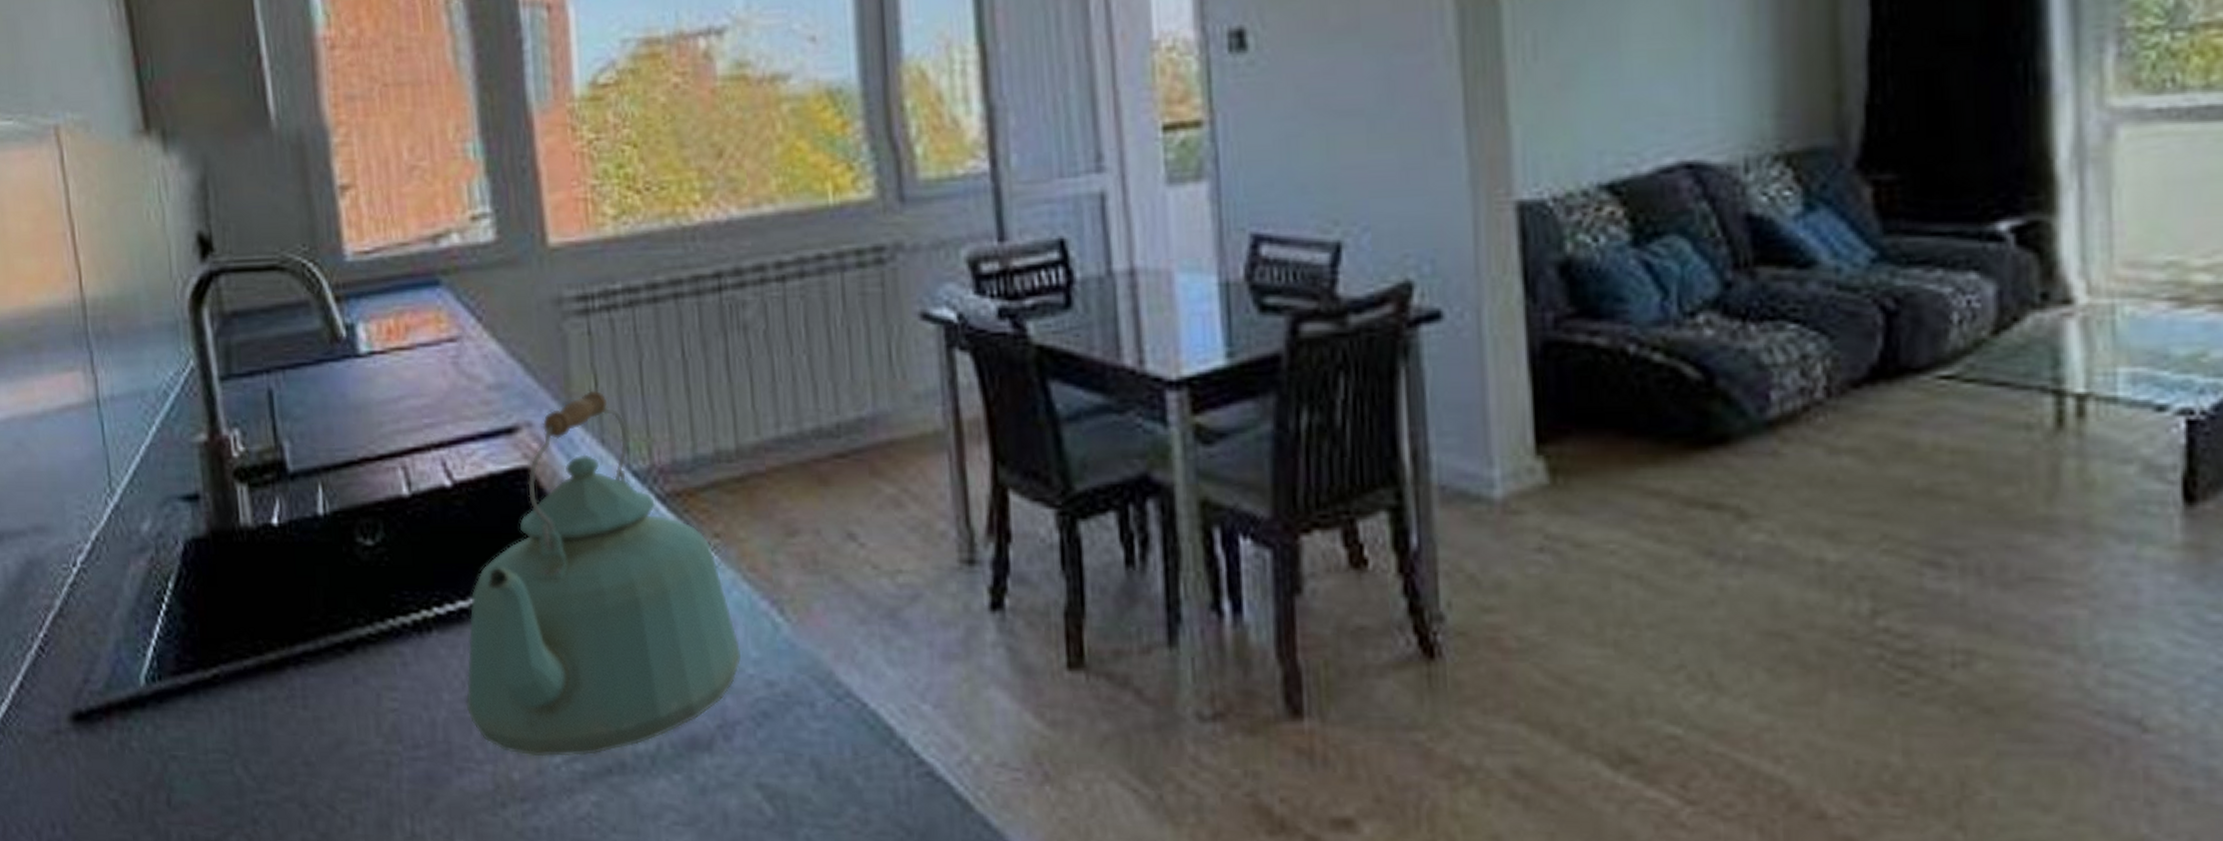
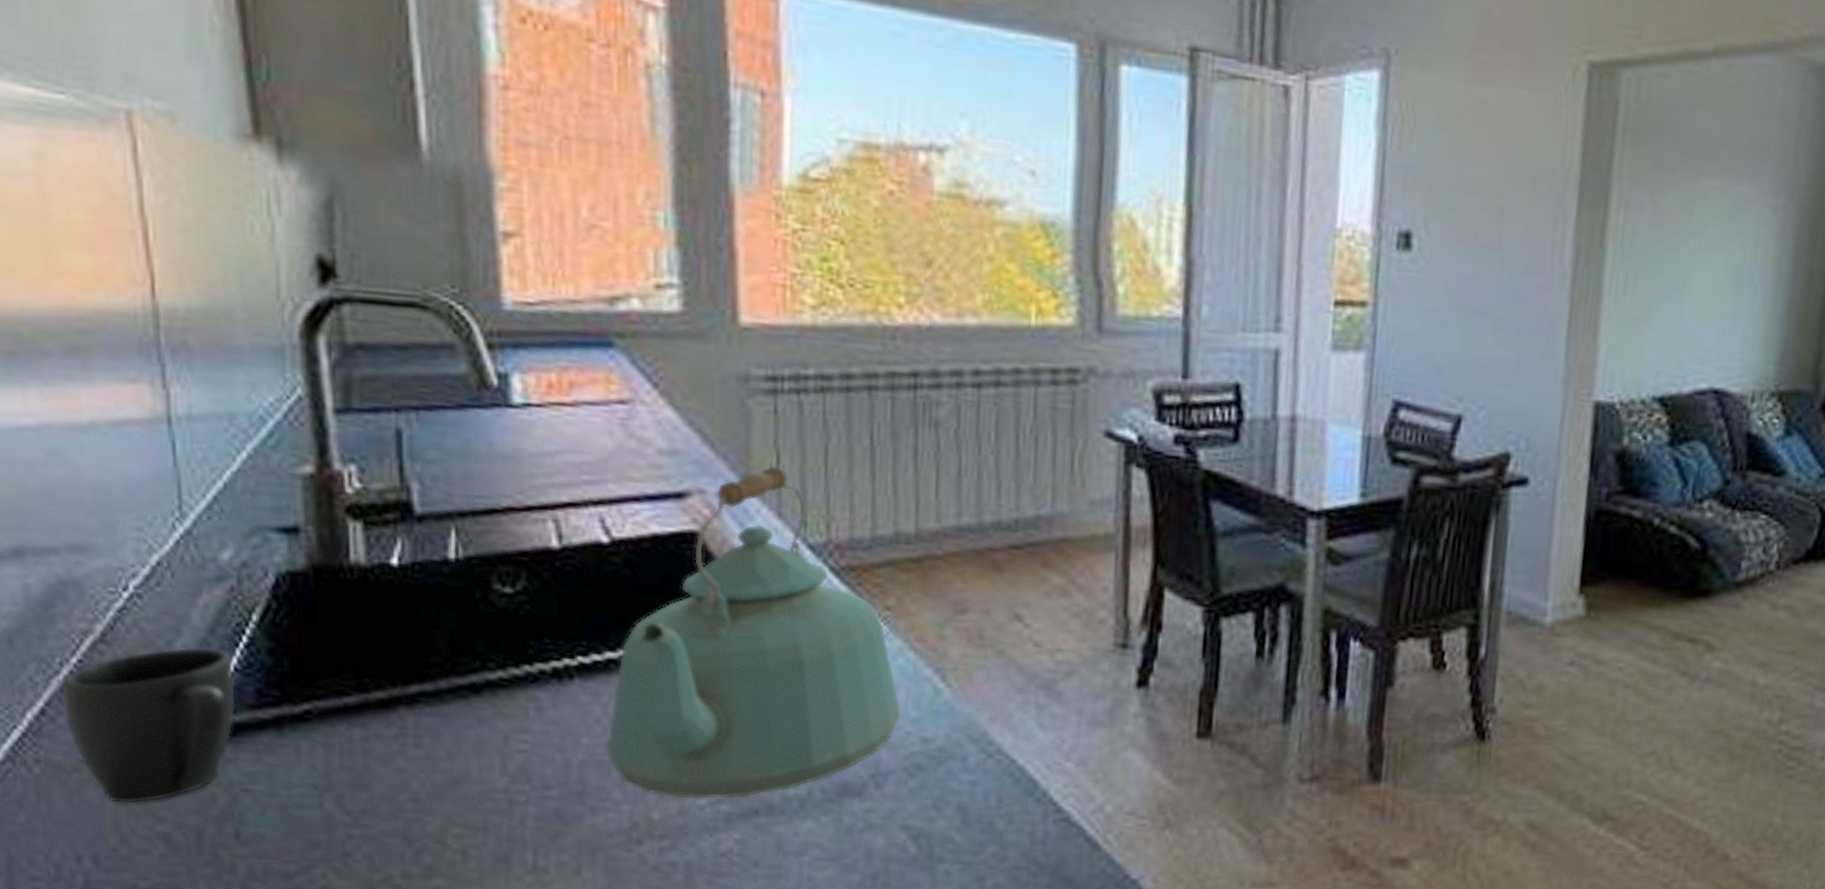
mug: none [32,616,161,772] -> present [60,647,236,804]

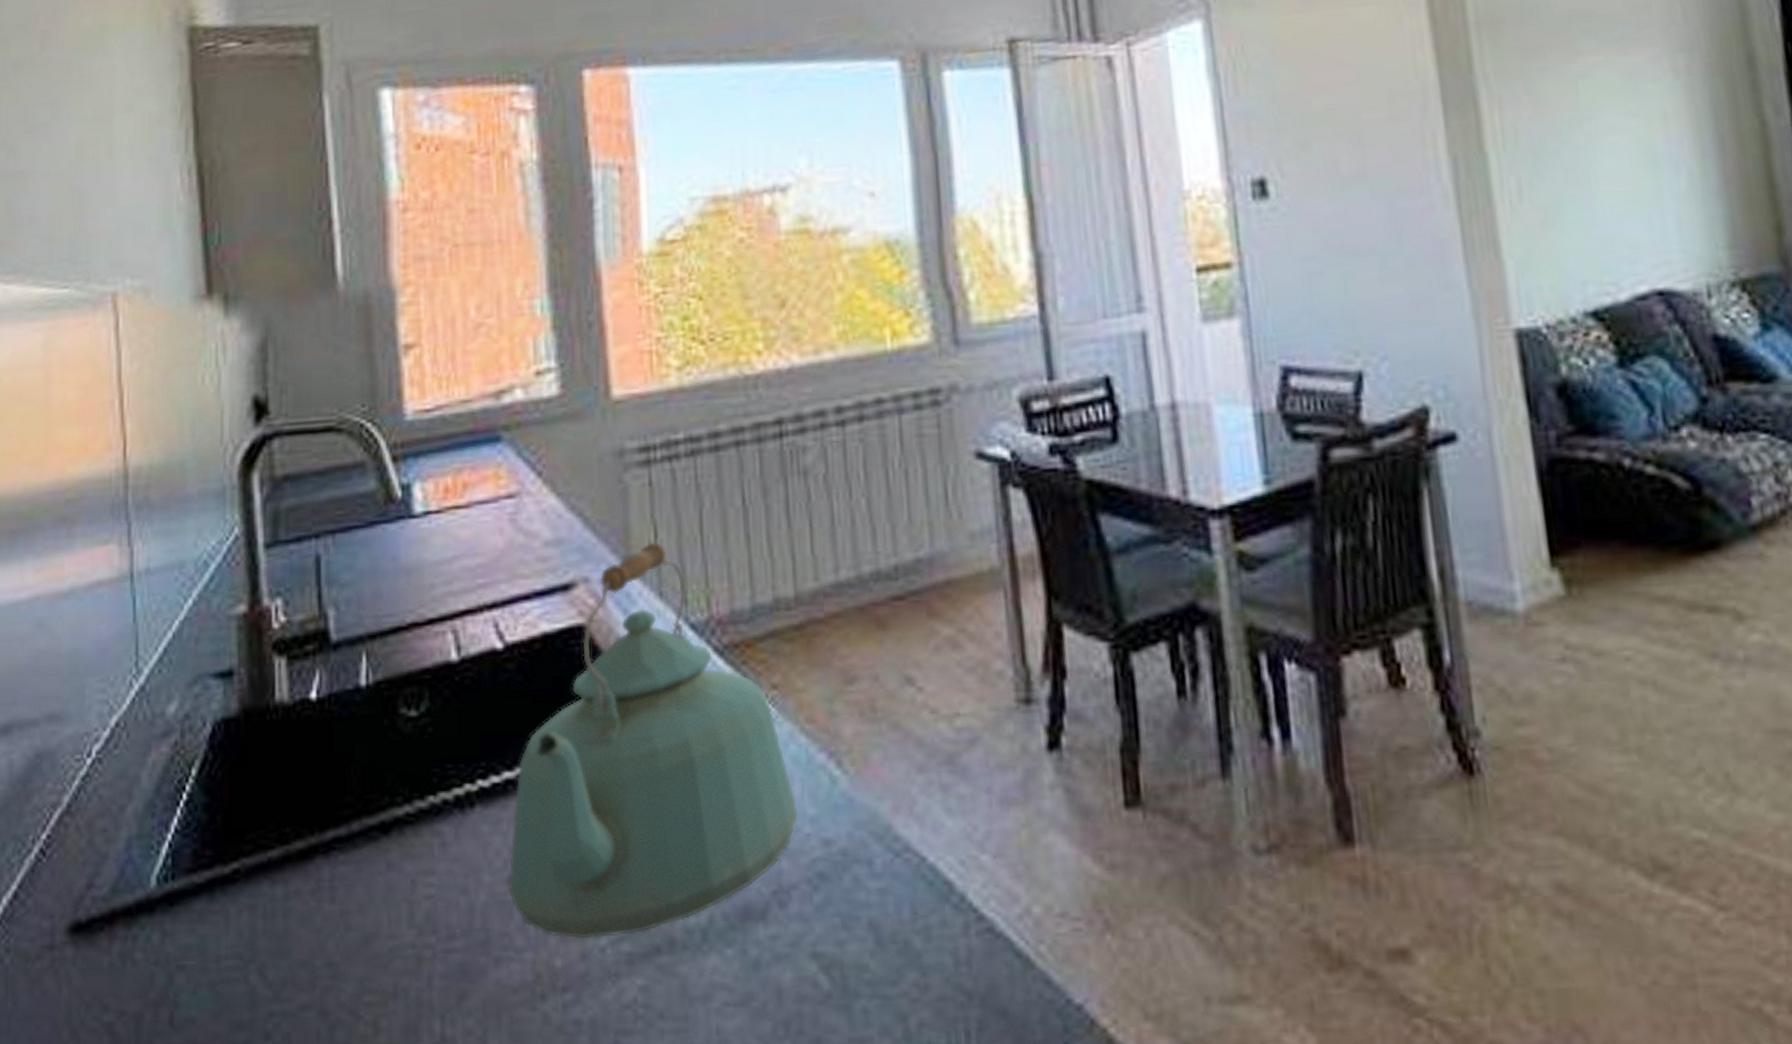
mug: present [60,647,236,804] -> none [31,809,175,992]

